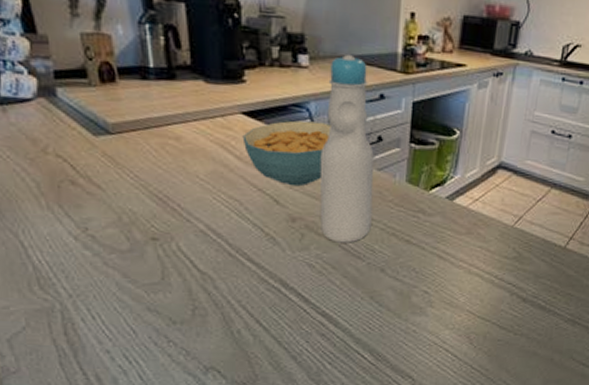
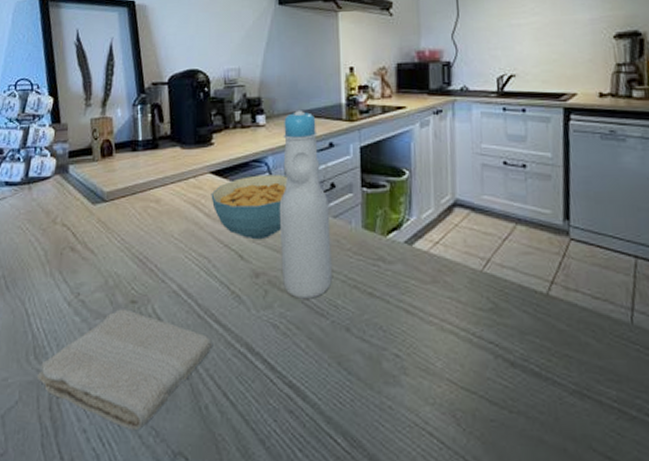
washcloth: none [46,245,244,351] -> present [37,309,212,431]

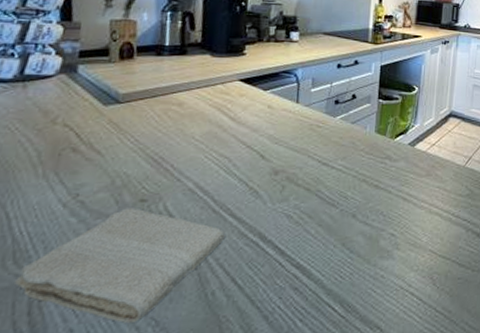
cereal bowl: present [211,174,288,240] -> none [237,84,314,142]
bottle: present [279,109,332,299] -> none [300,30,349,192]

